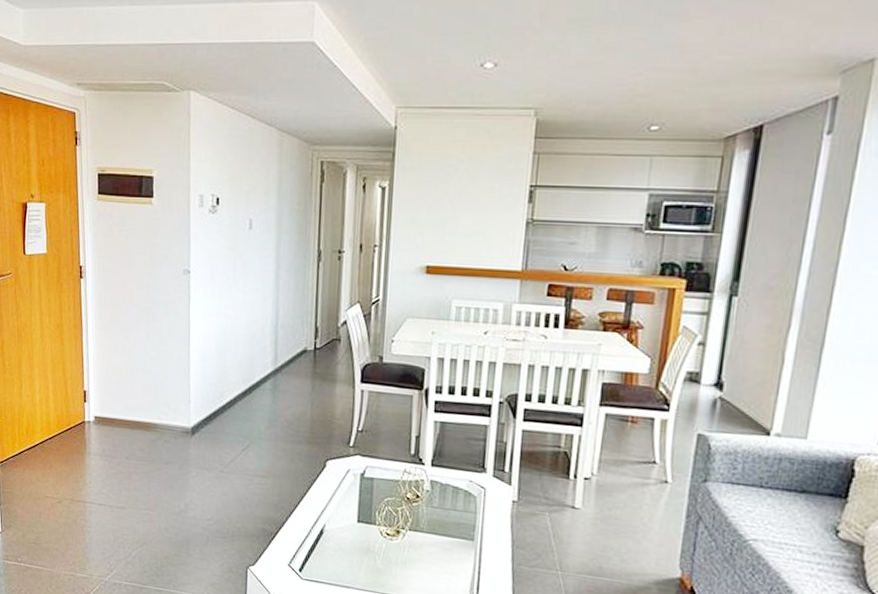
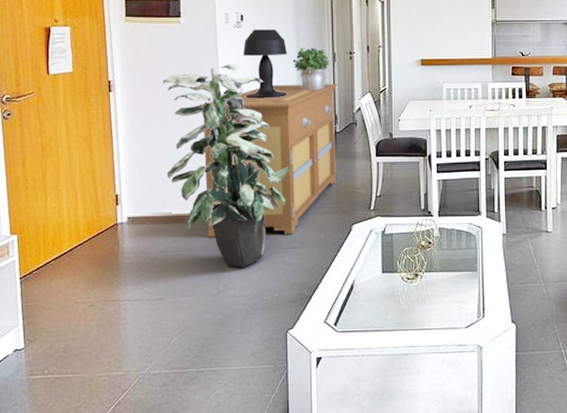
indoor plant: none [133,256,263,489] -> present [163,64,292,267]
sideboard: none [165,284,321,460] -> present [196,83,337,238]
table lamp: none [216,216,267,301] -> present [242,29,288,99]
potted plant: none [271,241,314,295] -> present [293,48,330,91]

